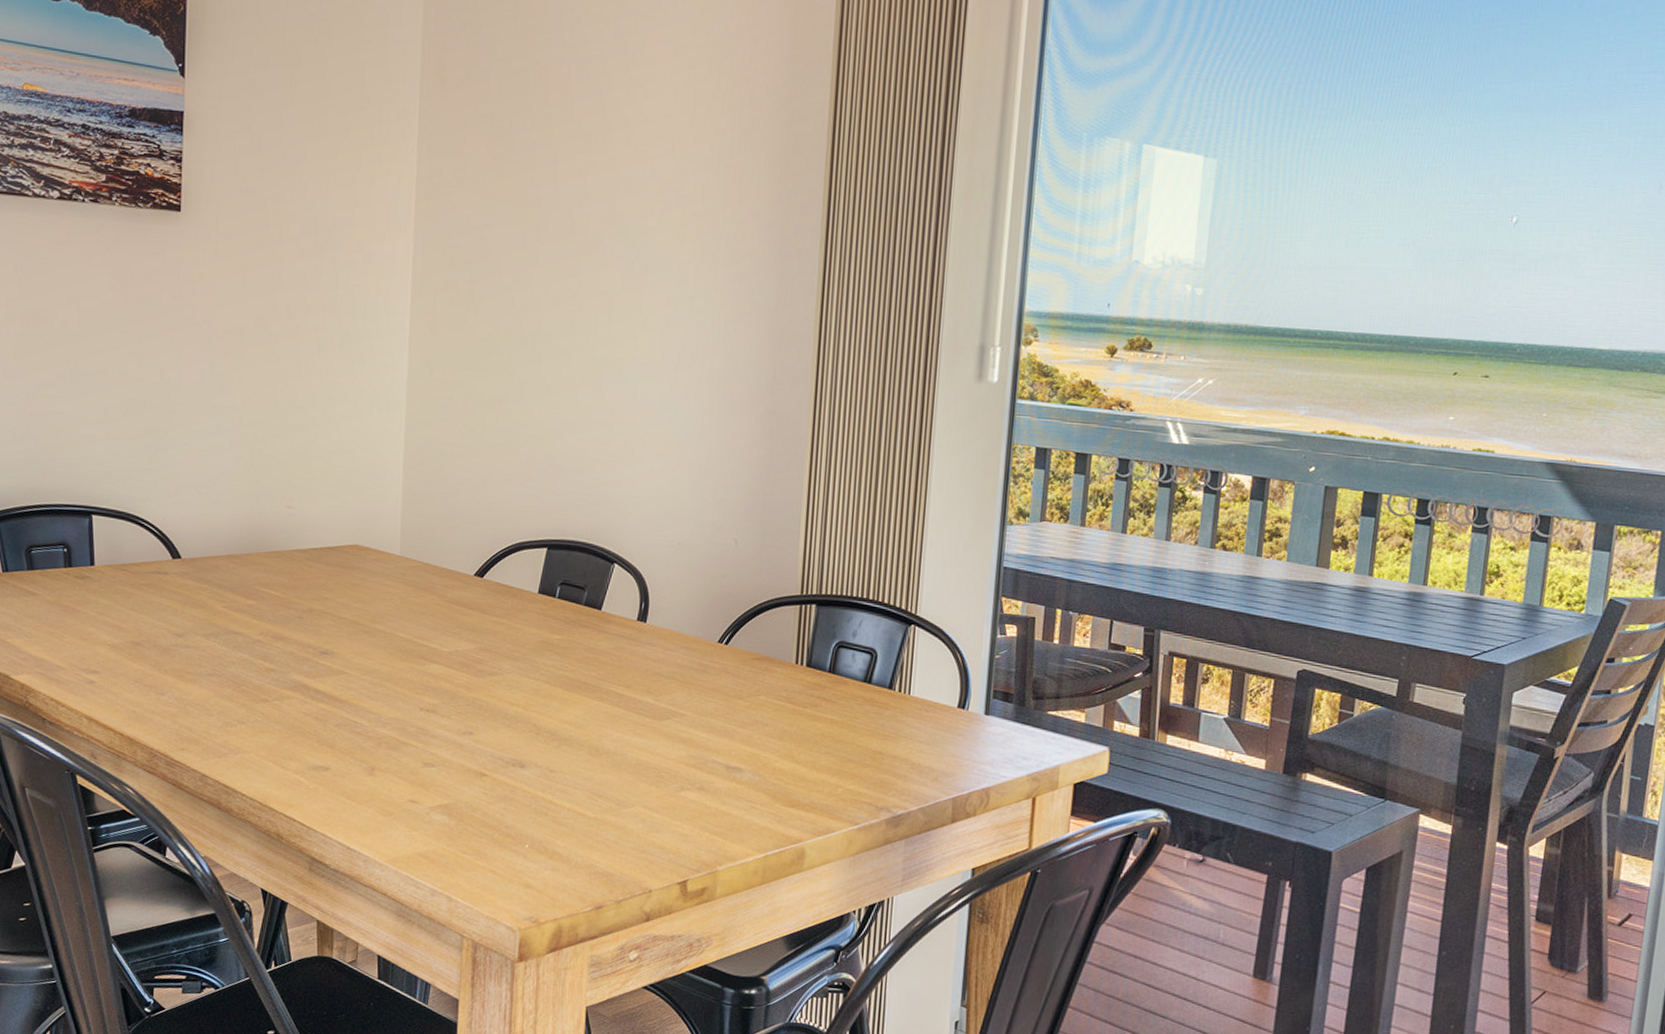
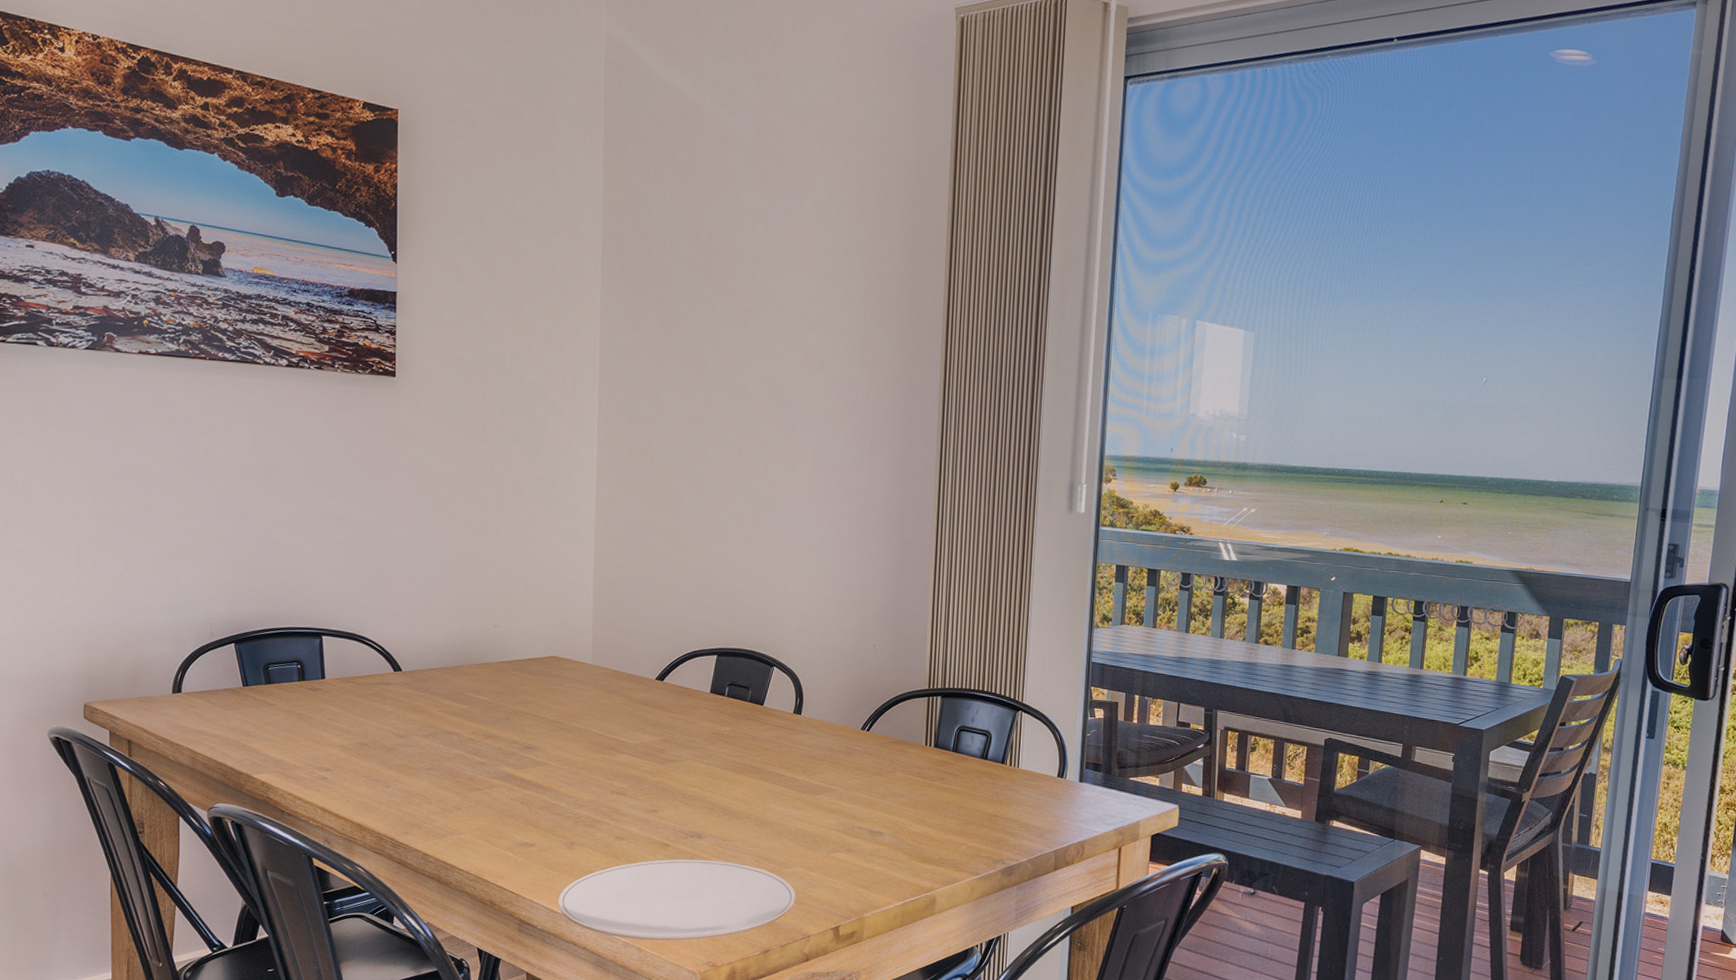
plate: none [355,791,636,891] -> present [557,859,796,941]

